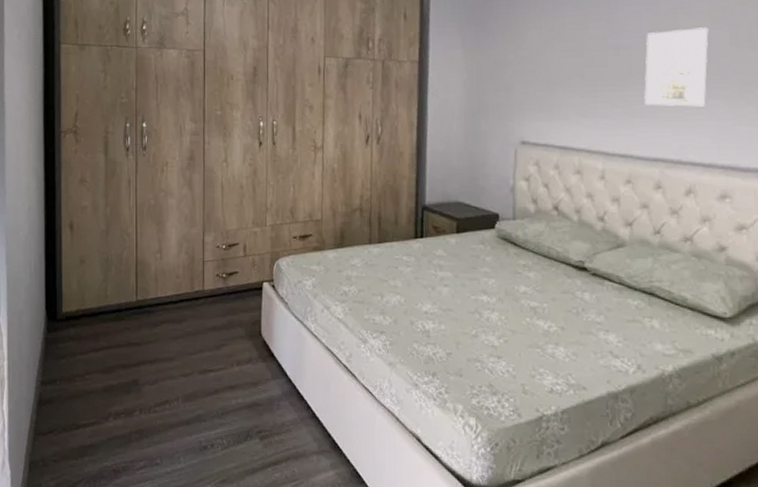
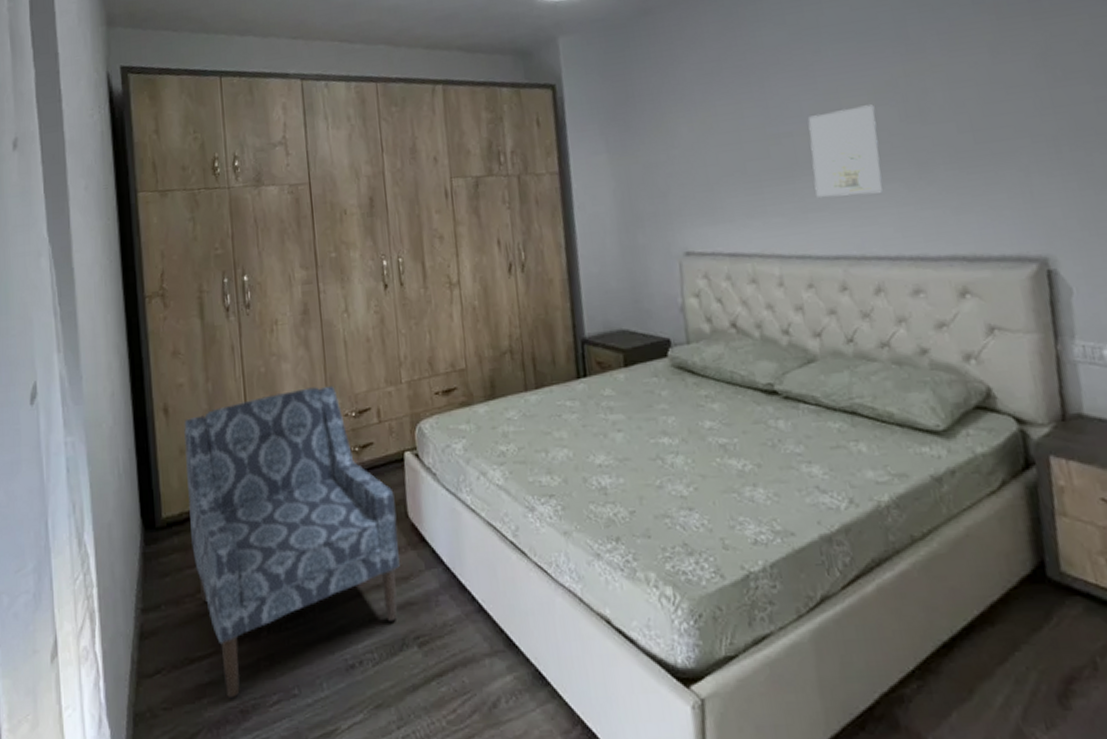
chair: none [84,221,252,460] -> present [184,385,401,699]

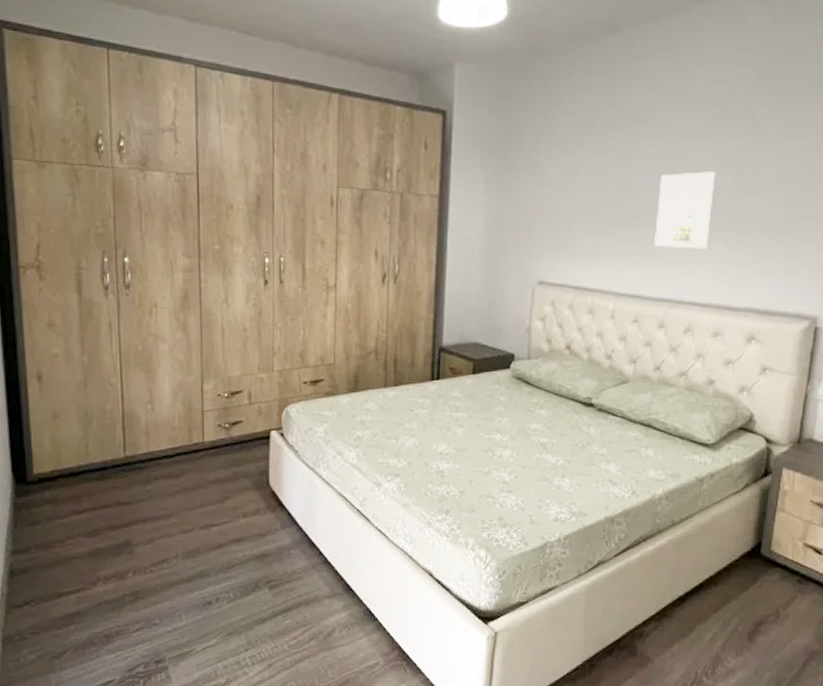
chair: present [184,385,401,699] -> none [58,368,260,626]

